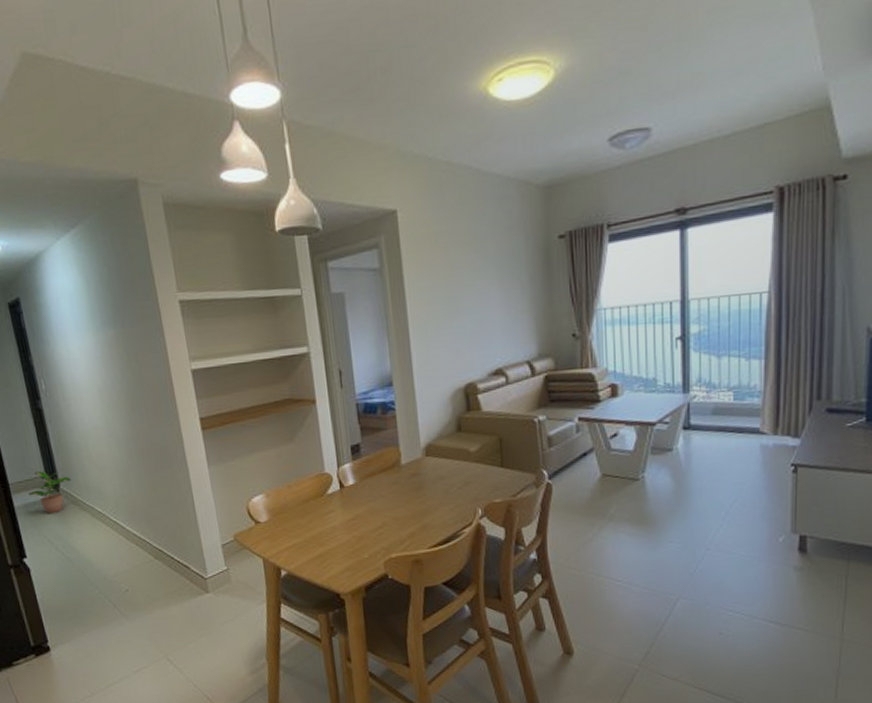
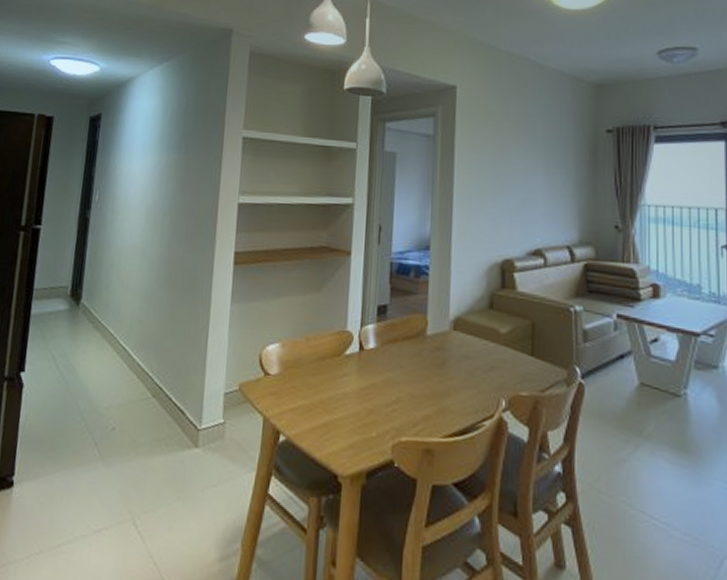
potted plant: present [29,471,72,514] -> none [49,280,95,328]

